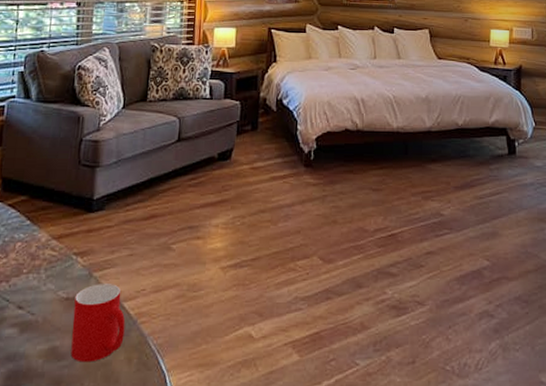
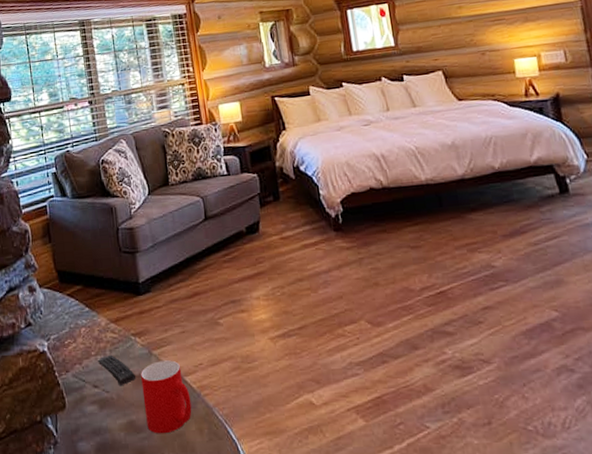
remote control: none [28,273,69,309] -> present [97,354,137,387]

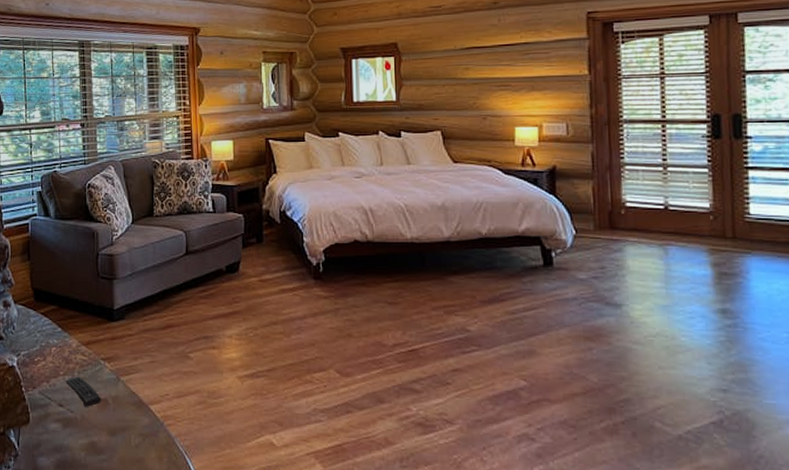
cup: present [141,360,192,434] -> none [107,387,154,458]

